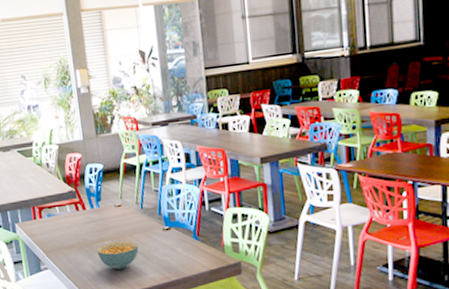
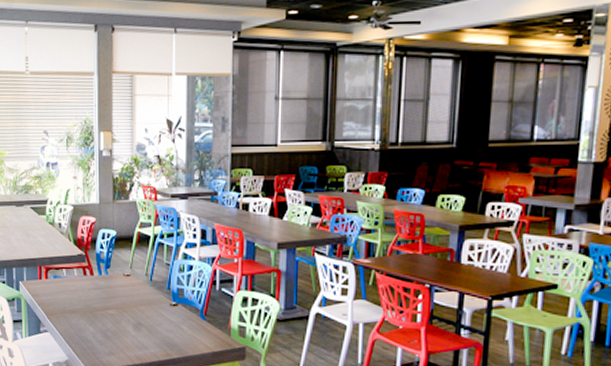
cereal bowl: present [97,241,139,269] -> none [100,311,143,340]

